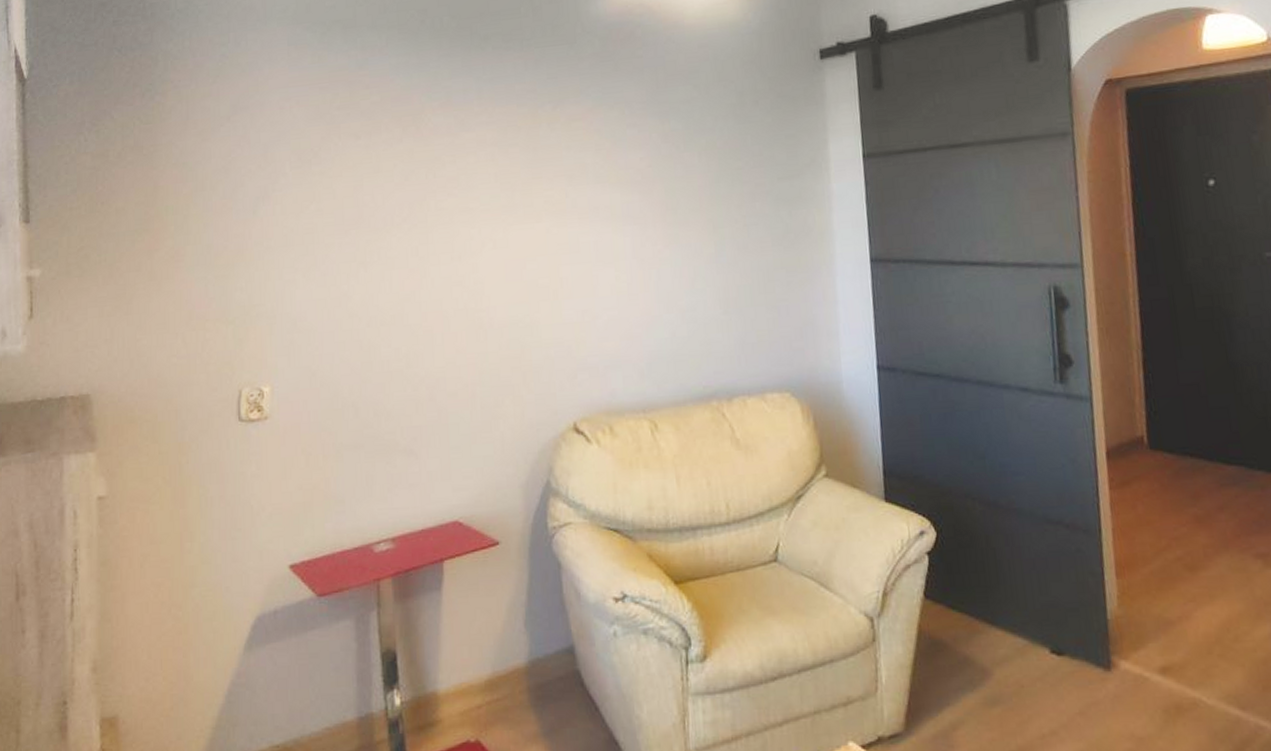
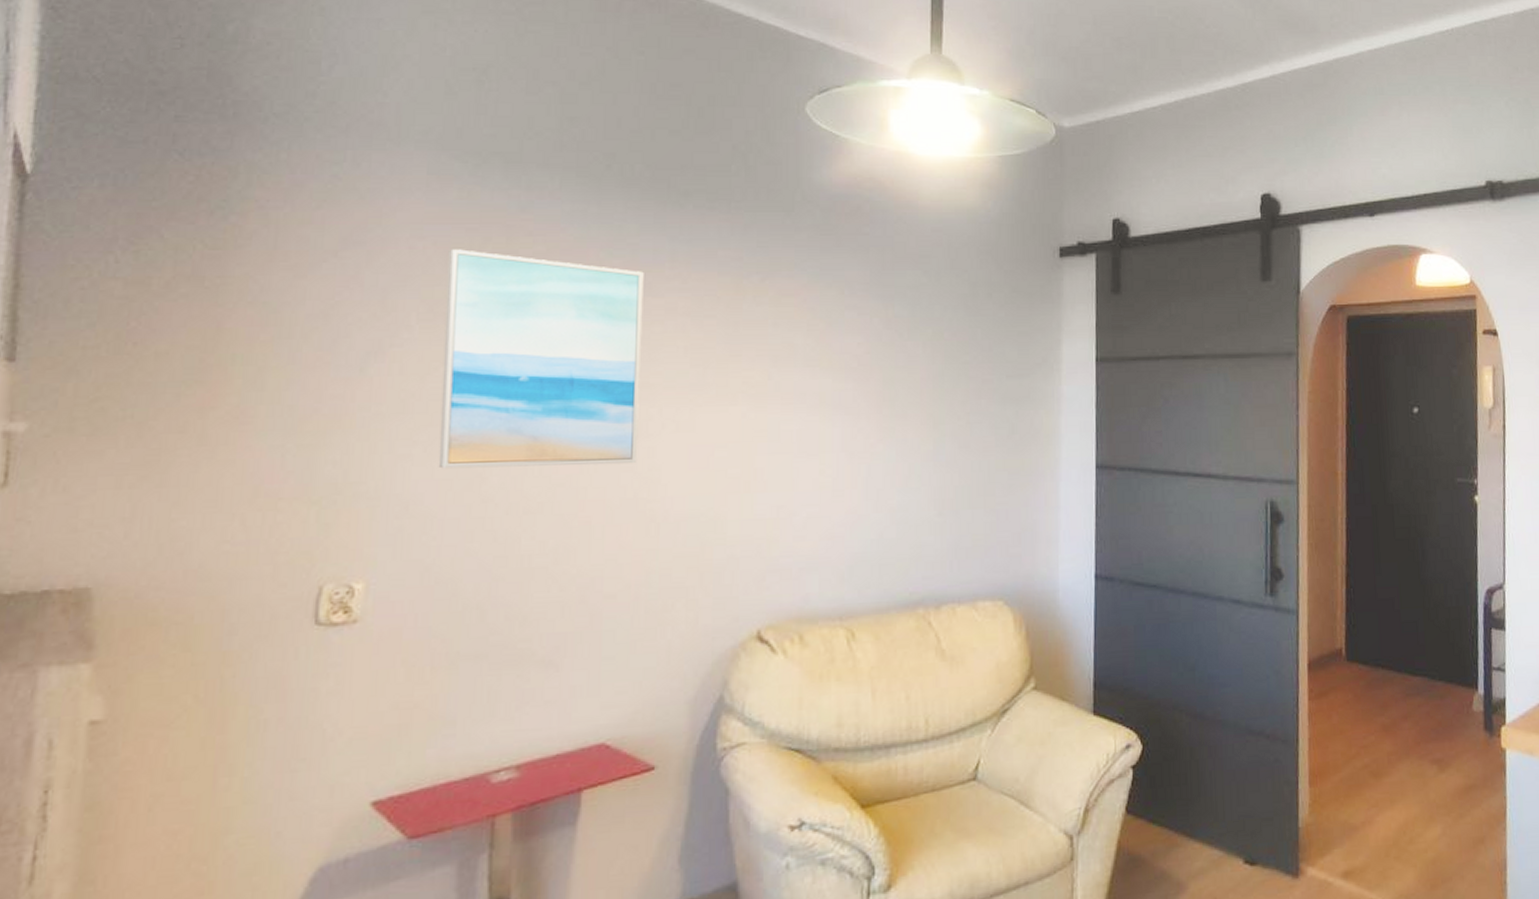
wall art: none [308,105,465,291] -> present [438,249,644,469]

